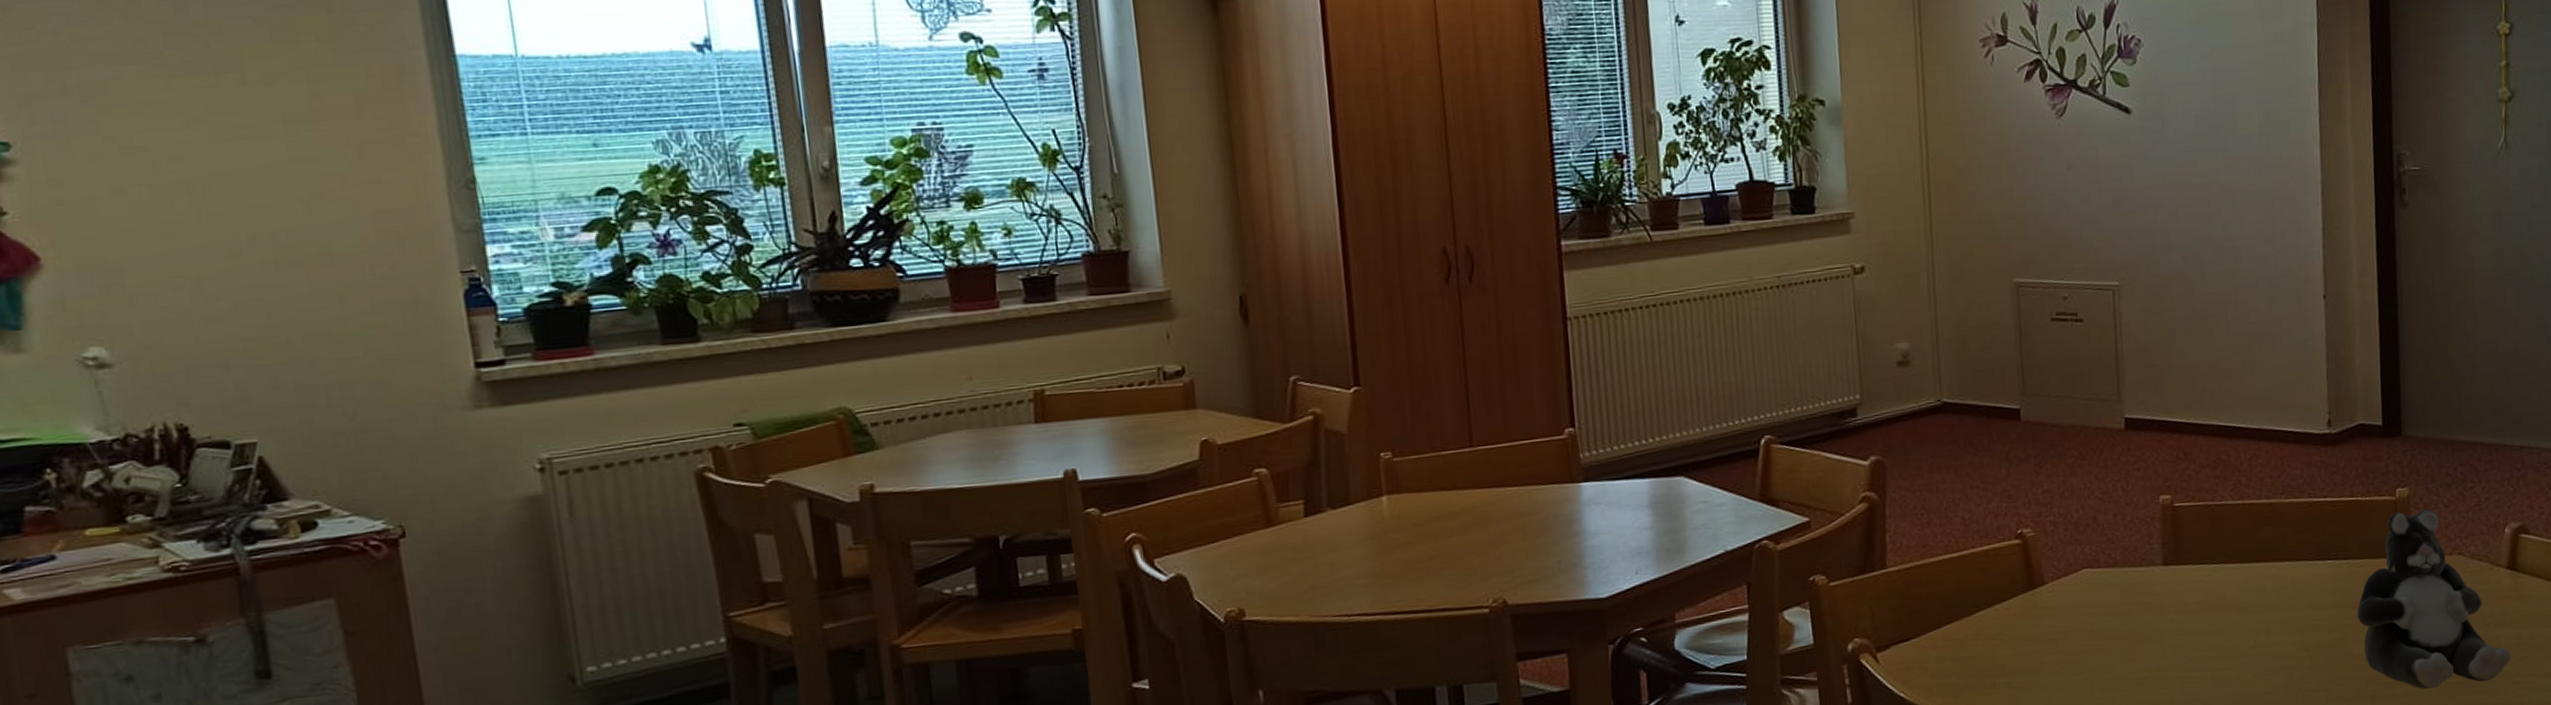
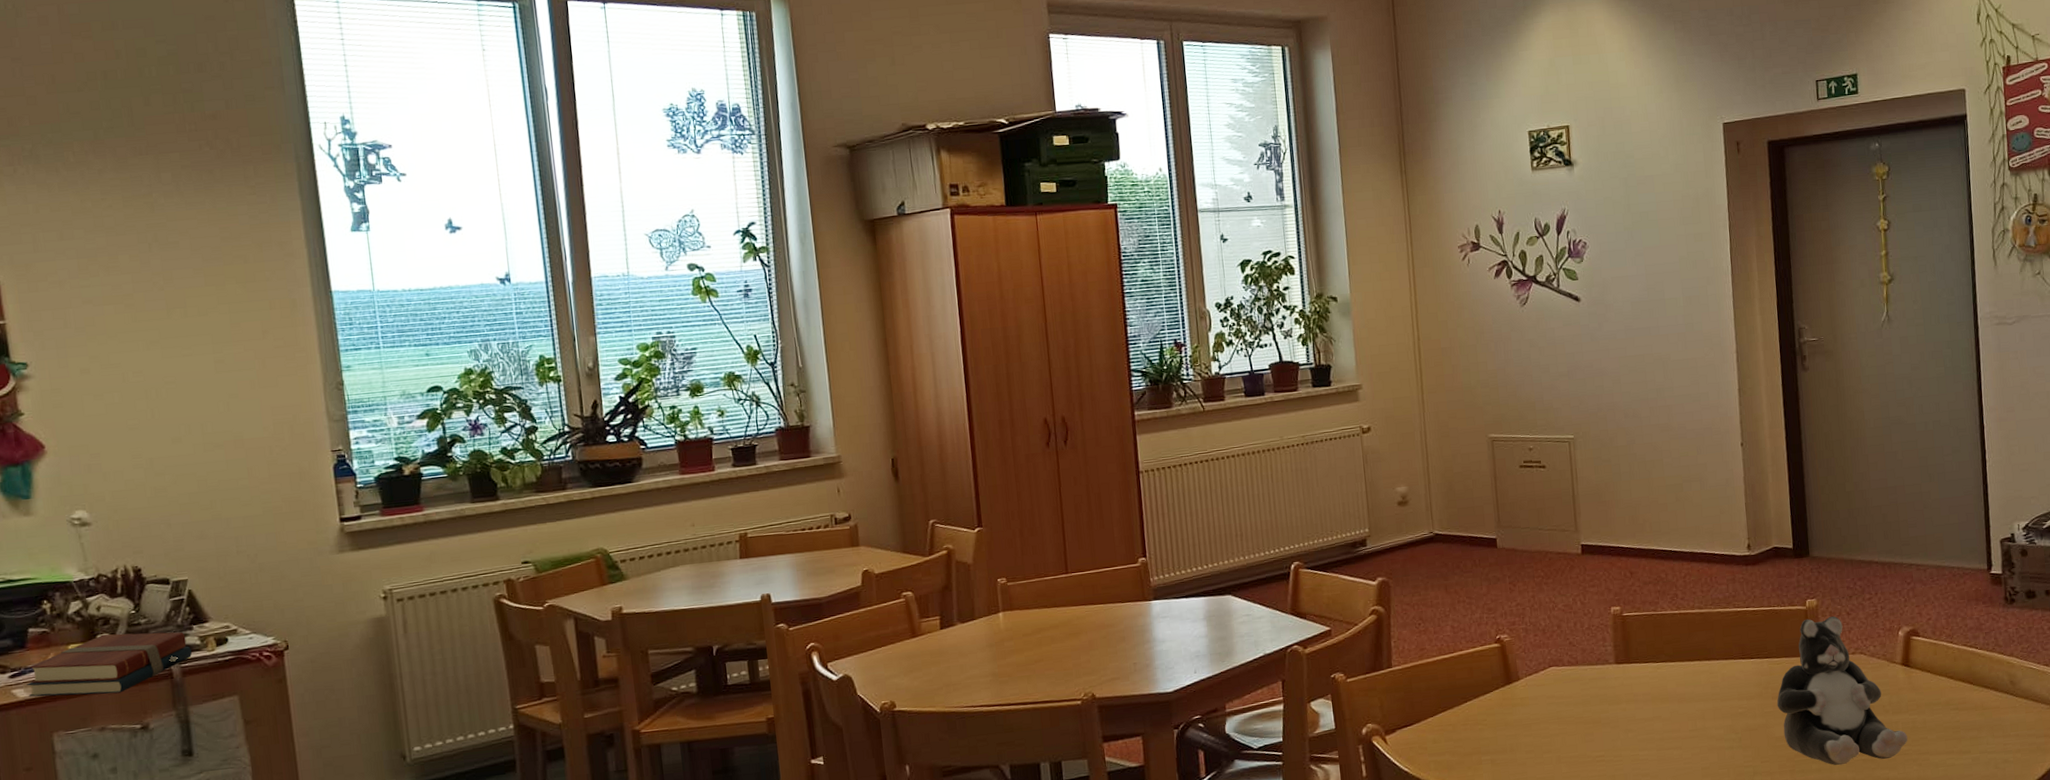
books: none [25,512,266,600] -> present [27,632,192,697]

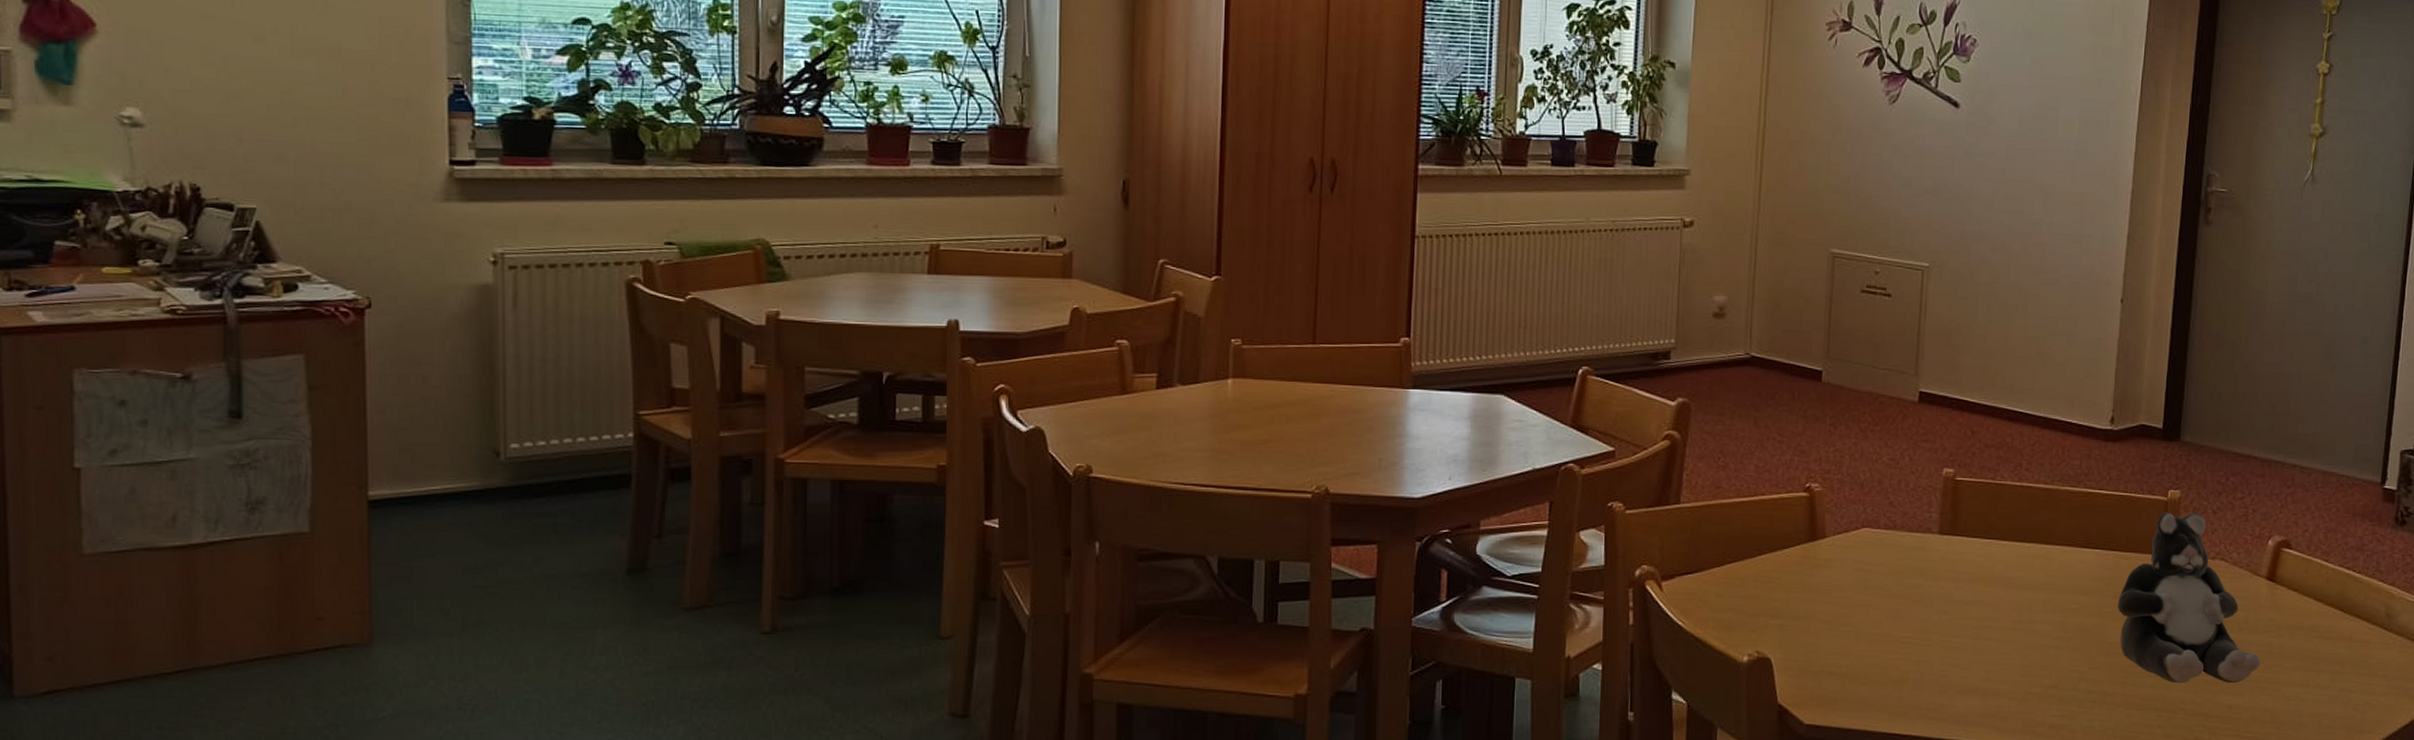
books: present [27,632,192,697] -> none [47,260,252,333]

